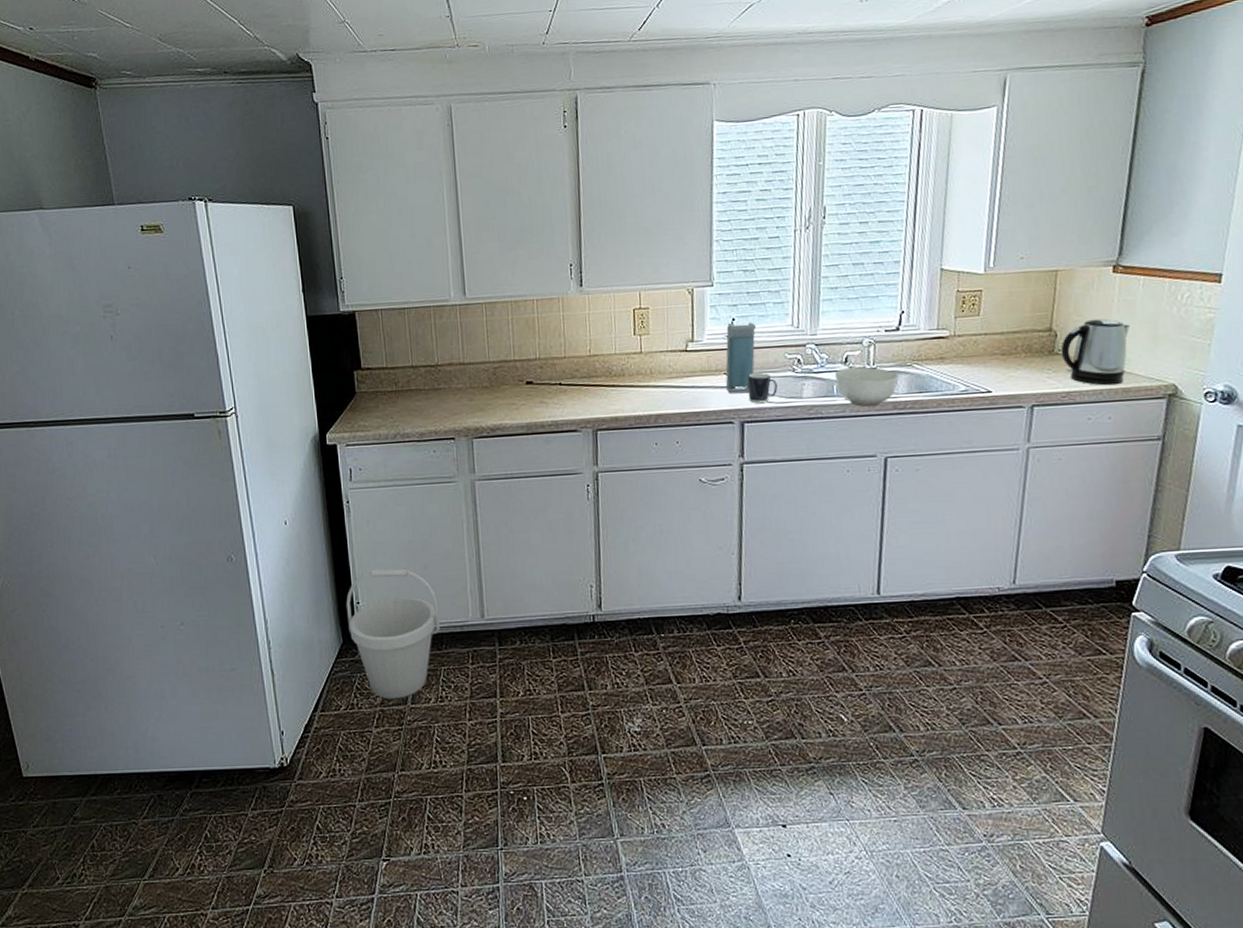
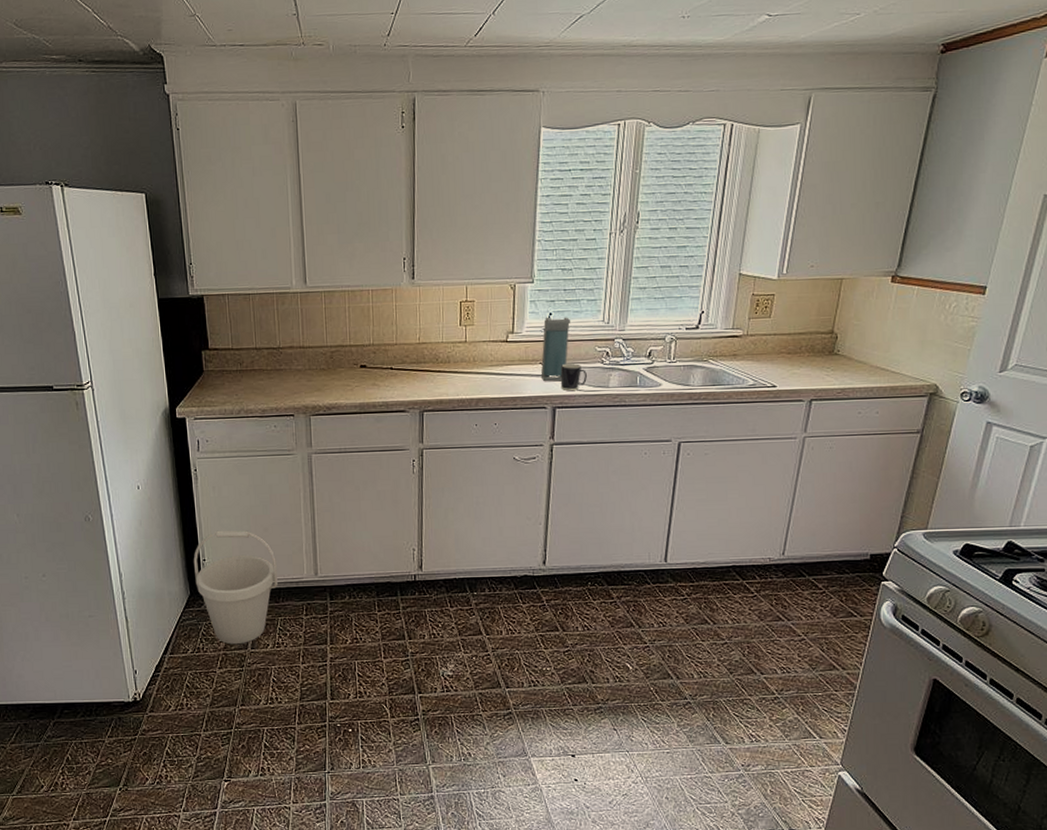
bowl: present [834,367,899,408] -> none [638,361,695,398]
kettle: present [1060,318,1130,386] -> none [839,323,902,384]

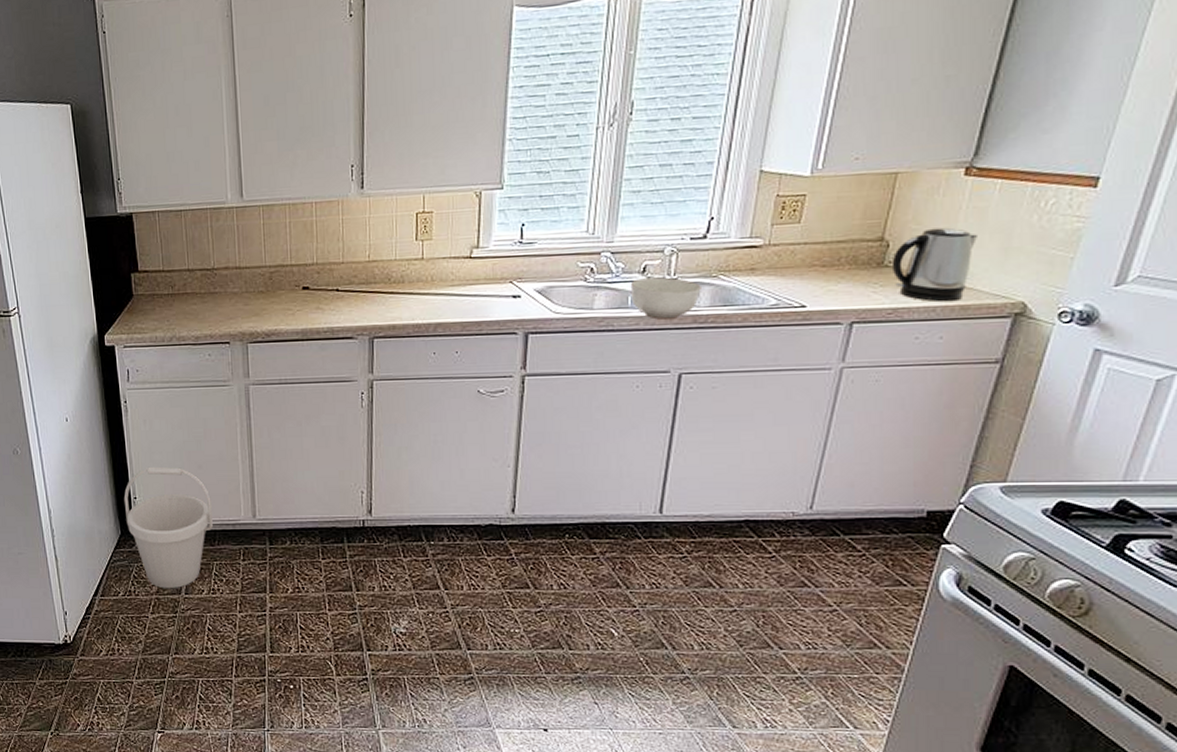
soap dispenser: present [540,316,571,382] -> none [510,228,548,304]
mug: present [560,363,587,391] -> none [534,281,566,314]
bowl: none [638,361,695,398] -> present [630,277,701,321]
kettle: none [839,323,902,384] -> present [891,227,977,303]

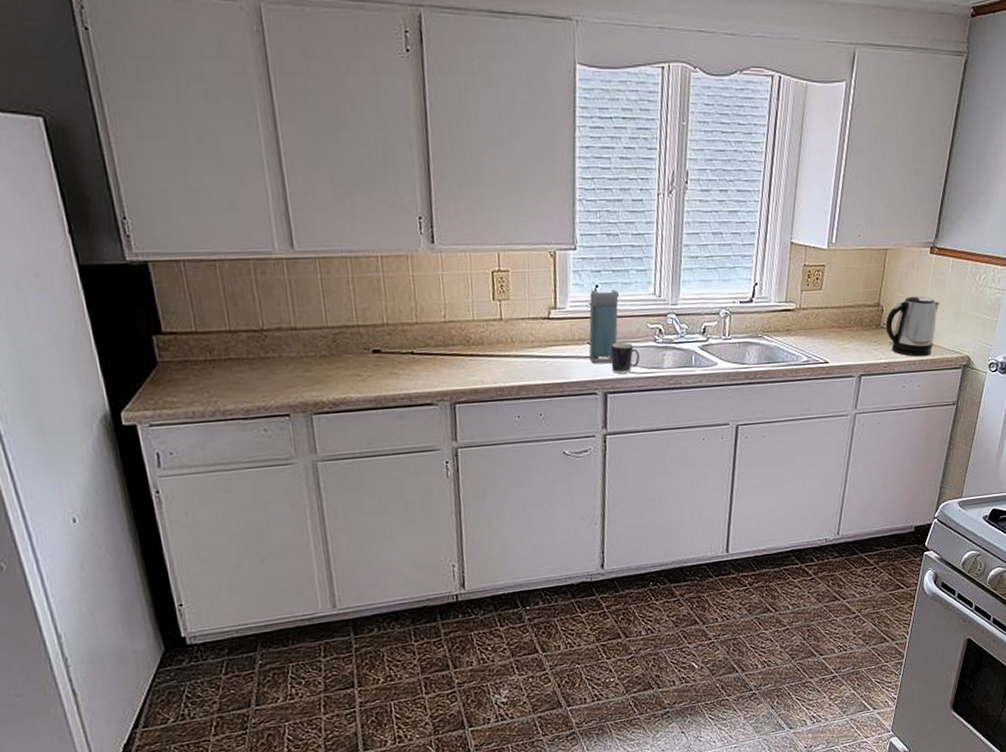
bucket: present [123,466,213,589] -> none [164,562,285,705]
soap dispenser: none [510,228,548,304] -> present [589,289,620,364]
mug: none [534,281,566,314] -> present [610,342,640,374]
bowl: present [630,277,701,321] -> none [693,337,751,378]

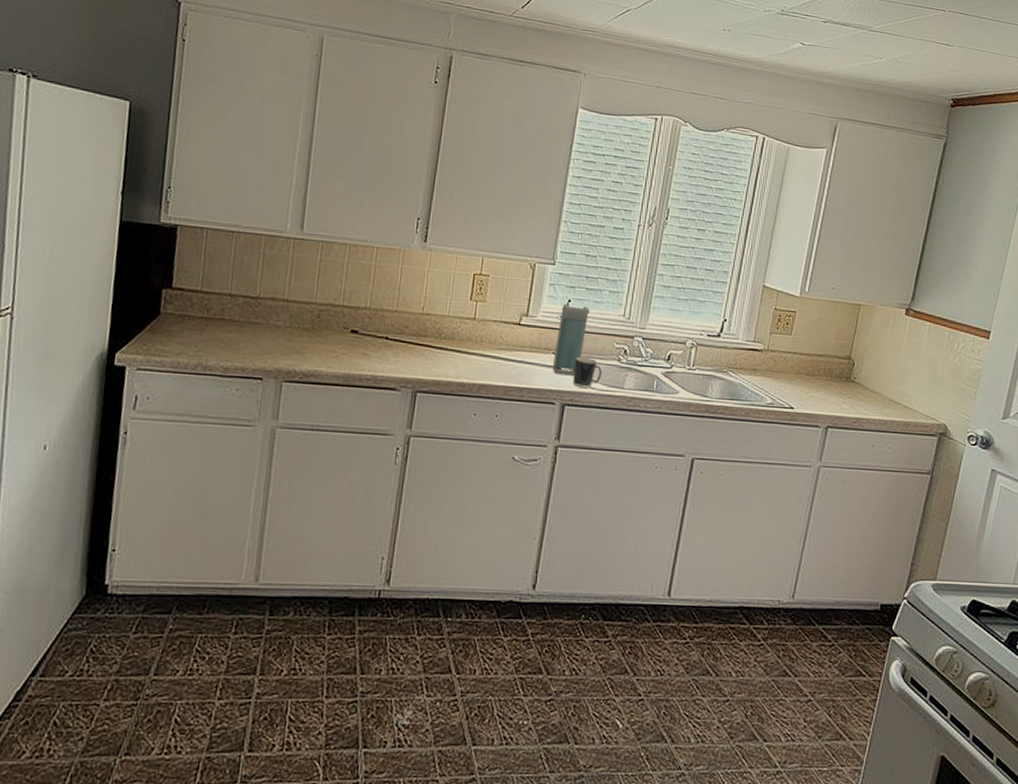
kettle: present [885,296,939,358] -> none [856,354,914,418]

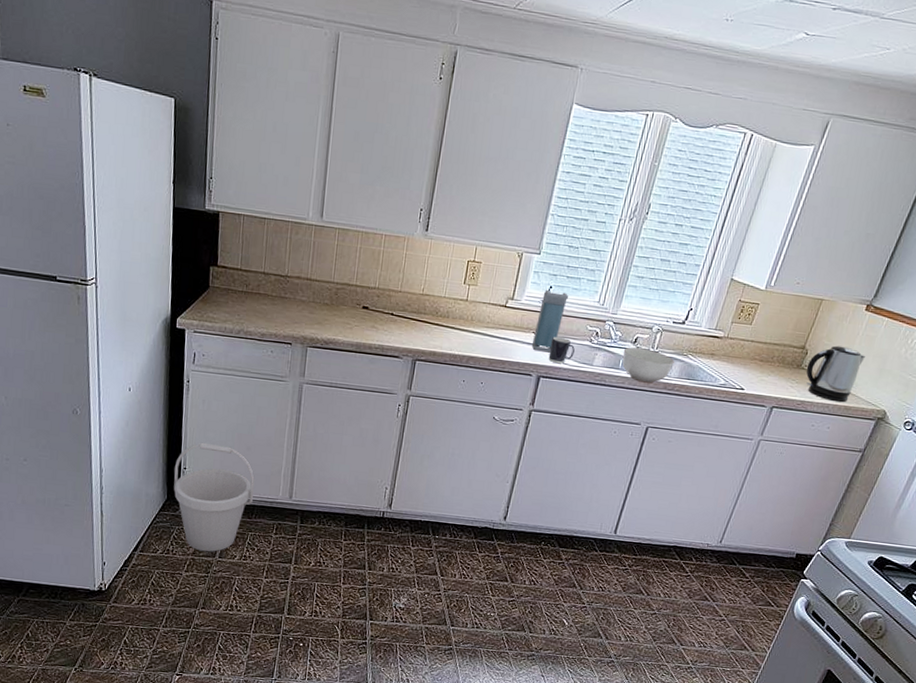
bucket: none [95,512,209,668] -> present [173,442,255,552]
bowl: none [656,365,714,408] -> present [622,347,675,384]
kettle: none [856,354,914,418] -> present [806,345,865,403]

